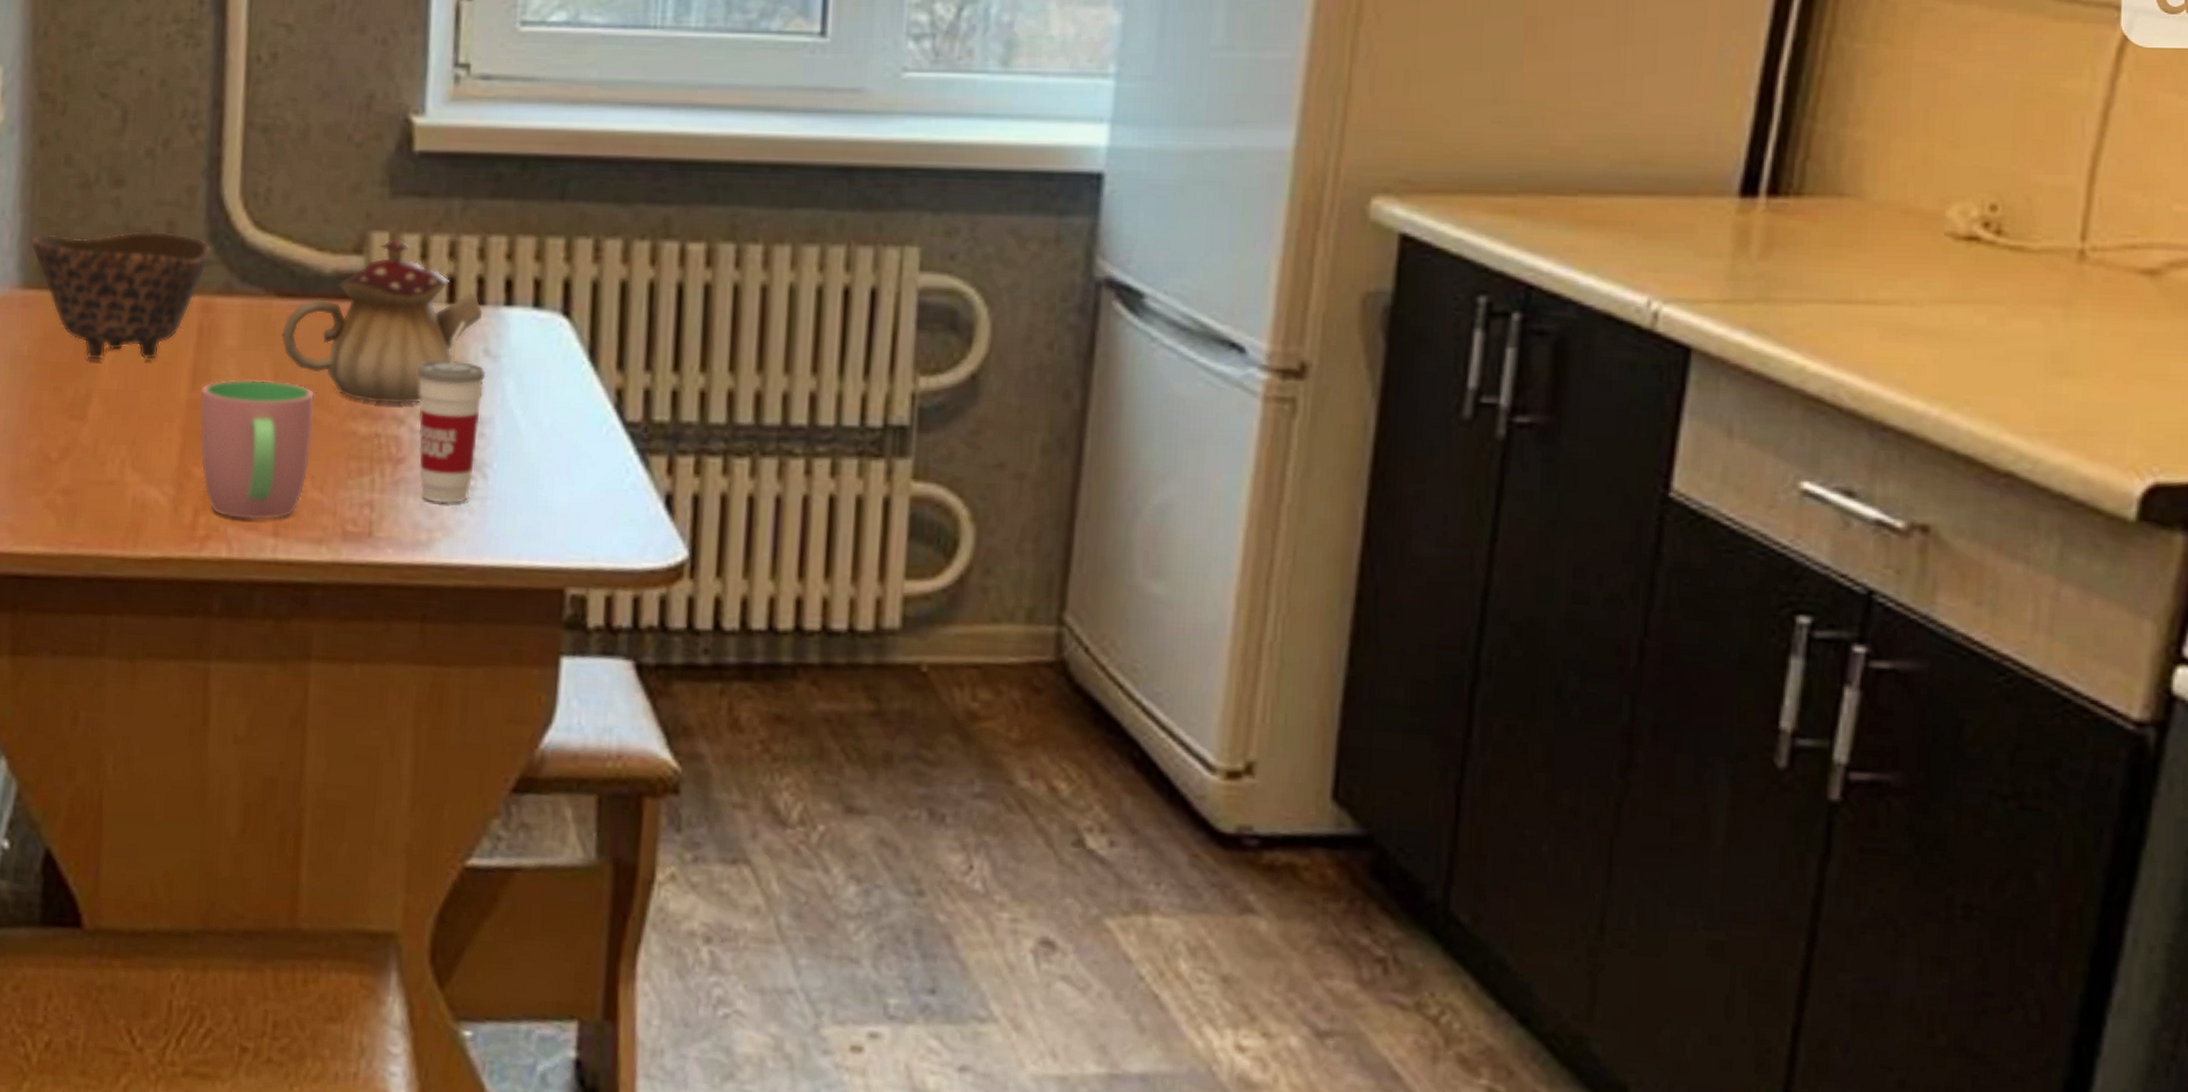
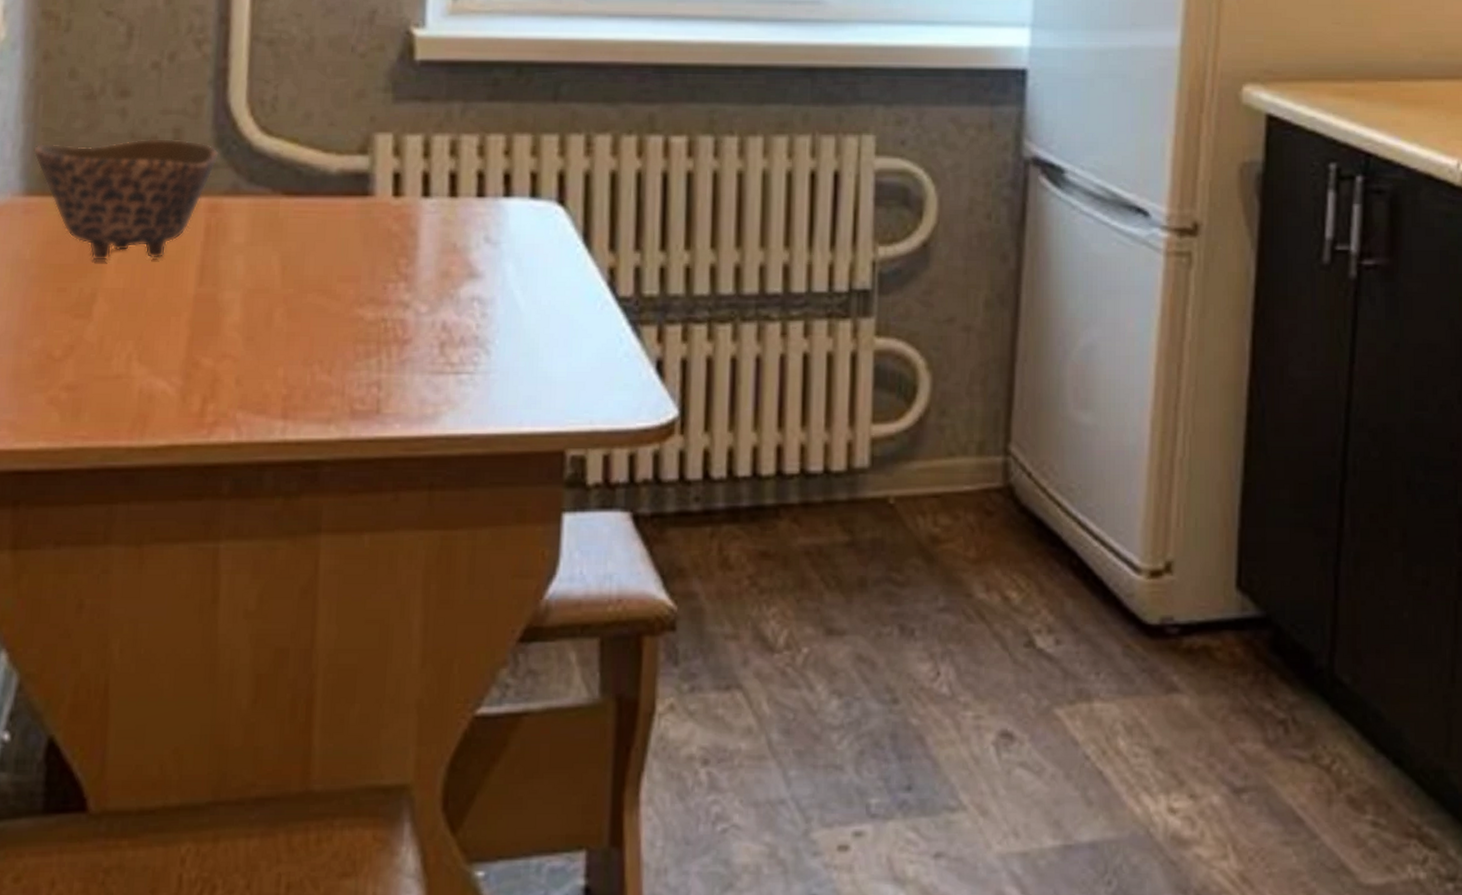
cup: present [199,378,315,521] -> none [207,272,322,405]
teapot: present [281,238,483,404] -> none [288,139,483,290]
cup: present [418,322,486,504] -> none [422,213,487,379]

